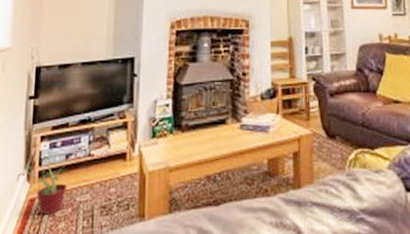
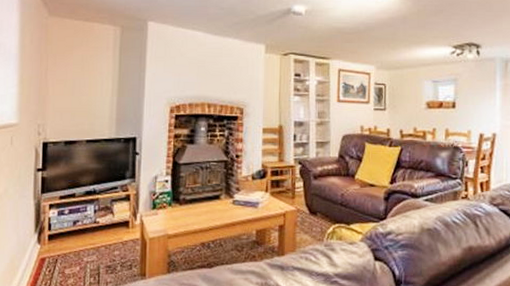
potted plant: present [15,156,69,215] -> none [27,222,77,272]

